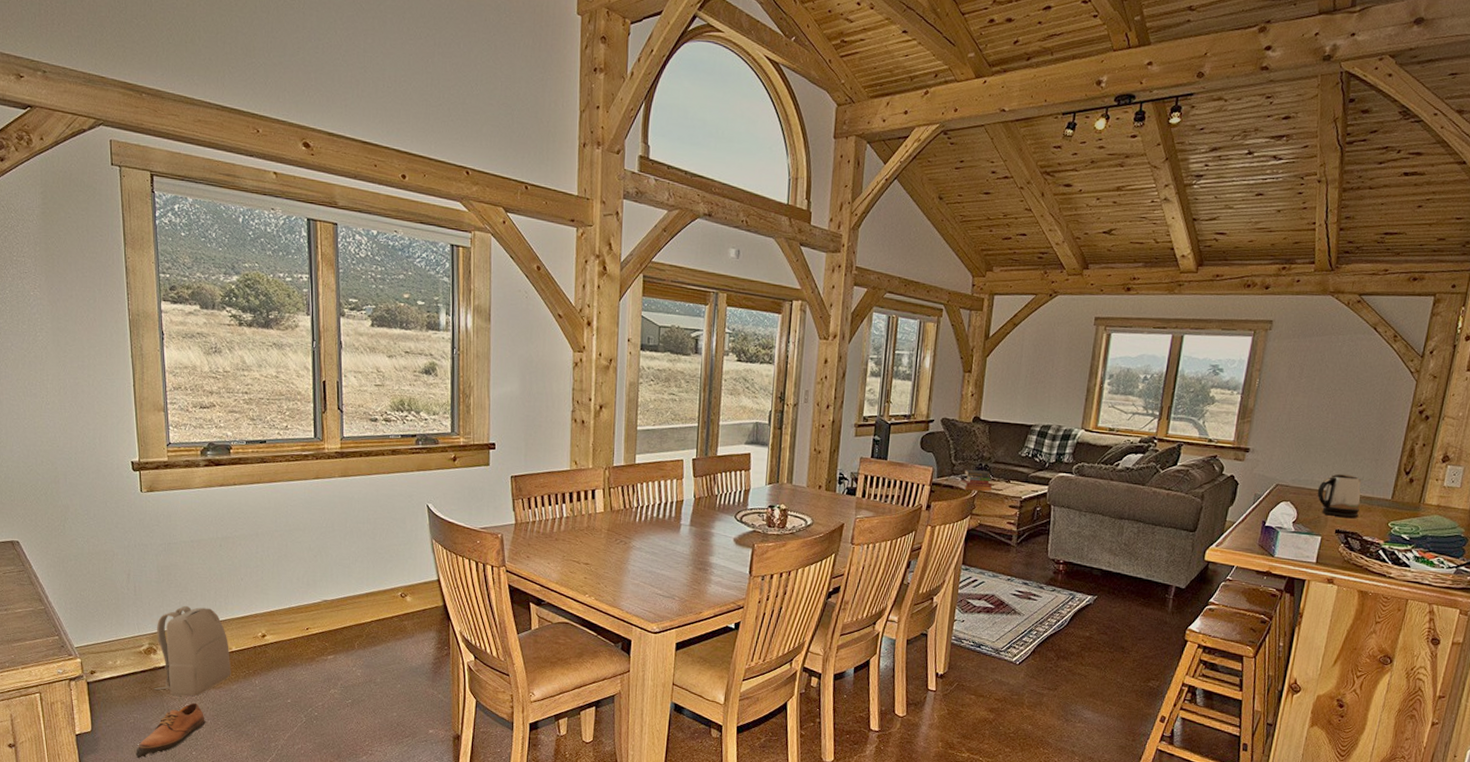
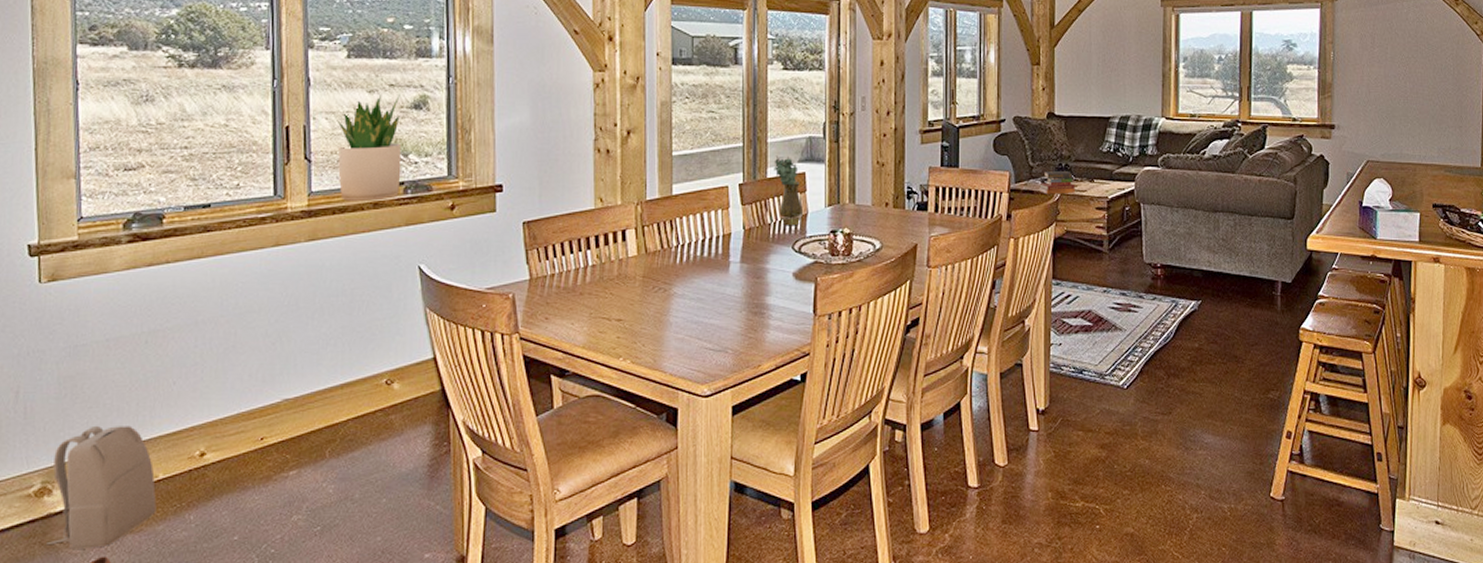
planter: none [363,358,415,449] -> present [336,93,402,201]
vase: none [723,436,746,499] -> present [774,155,803,226]
kettle: present [1317,473,1361,518] -> none [1408,144,1453,191]

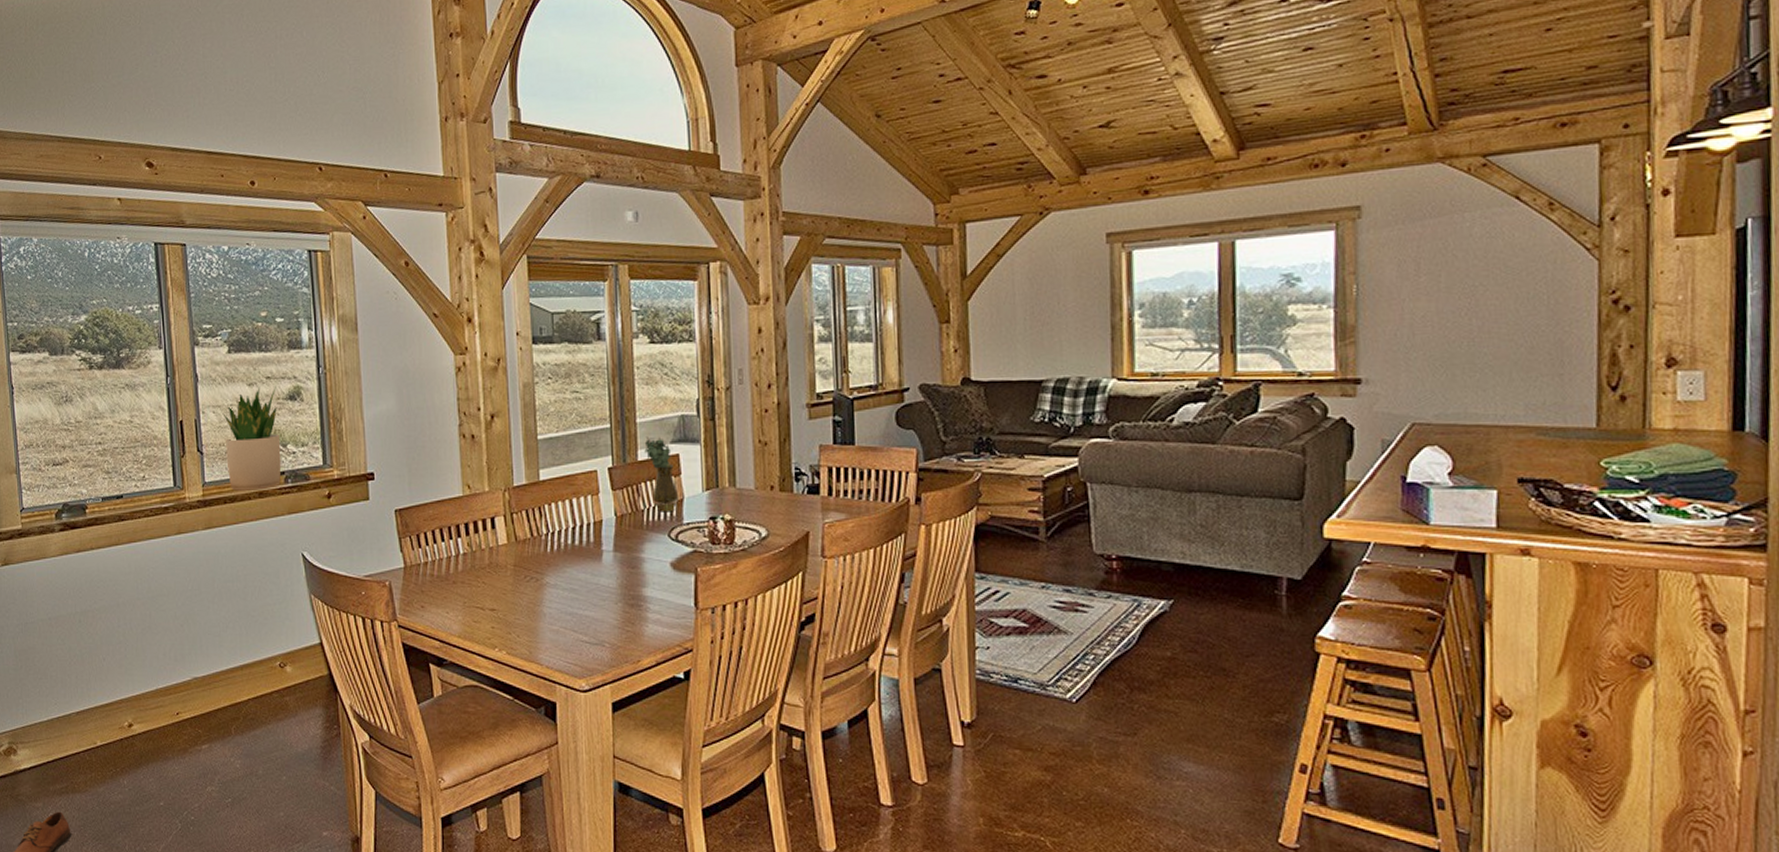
backpack: present [46,425,157,549] -> none [15,694,97,804]
books: present [1039,171,1075,195] -> none [954,446,1000,474]

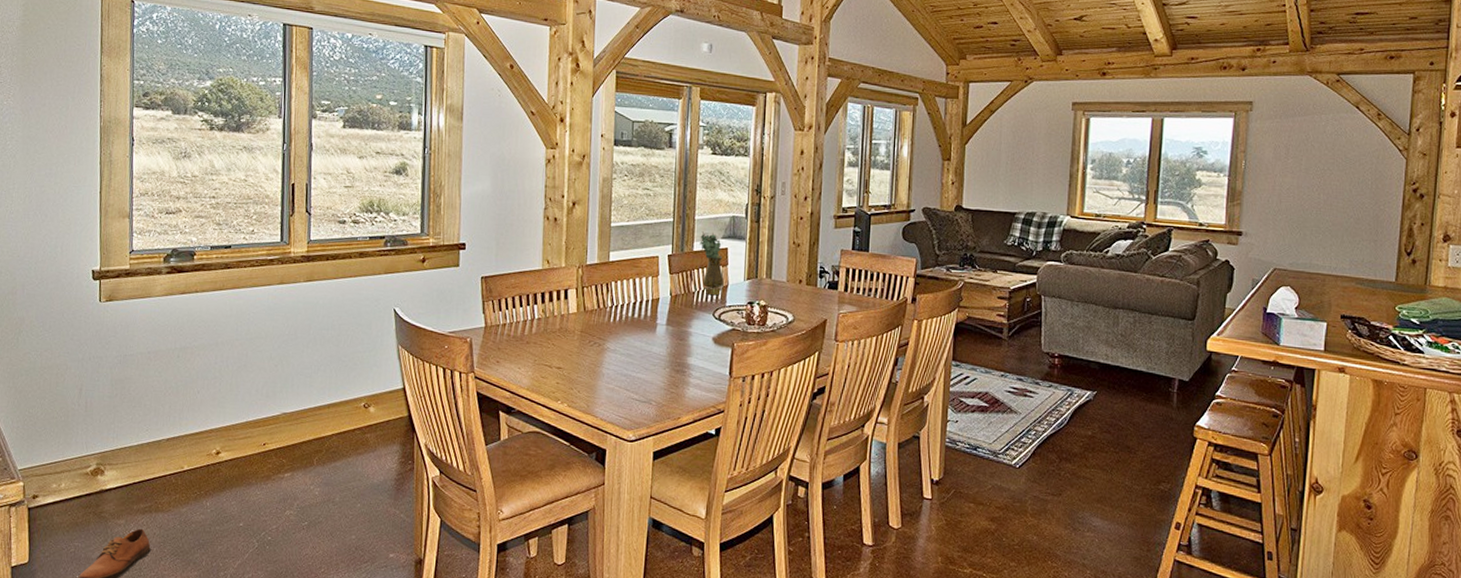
planter: present [222,385,282,491] -> none [332,159,385,251]

